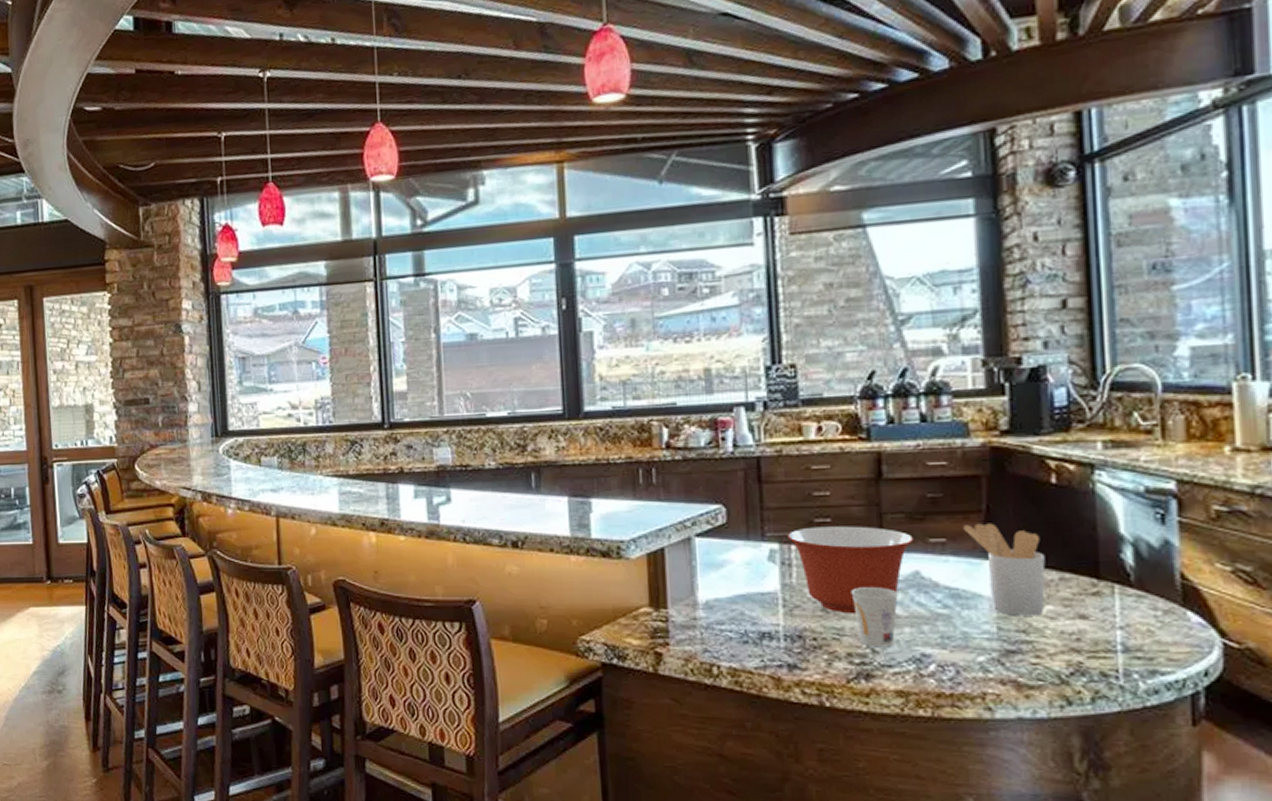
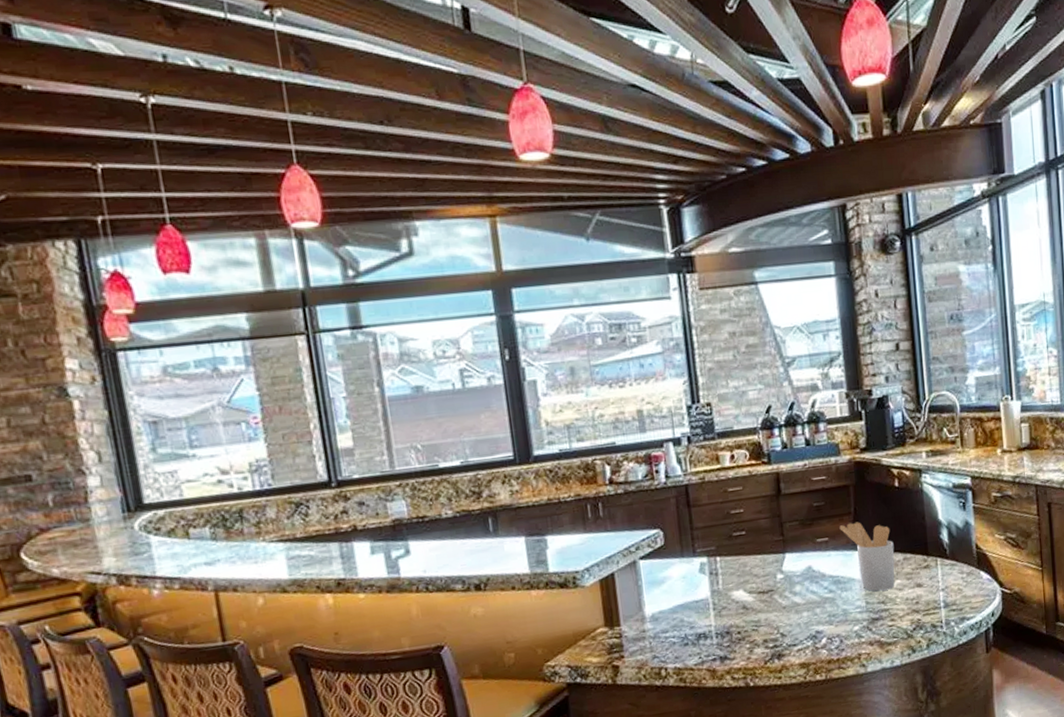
mixing bowl: present [788,526,913,614] -> none [713,534,806,608]
cup: present [851,587,898,648] -> none [763,582,798,632]

